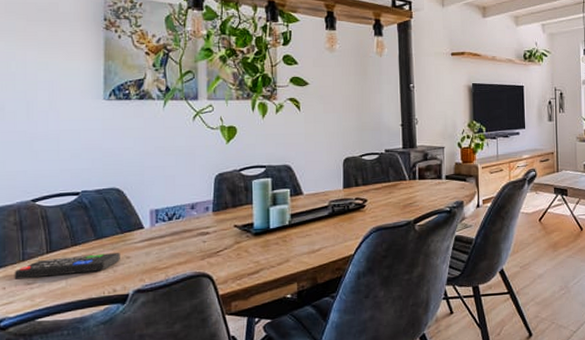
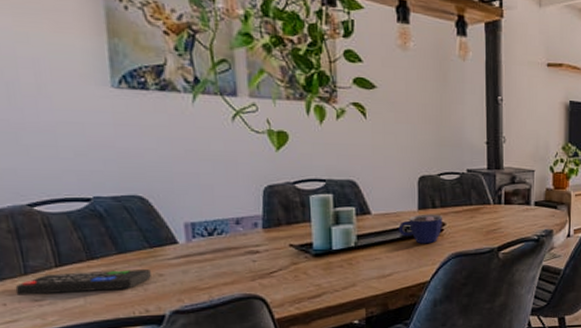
cup: none [326,191,365,220] -> present [398,214,443,244]

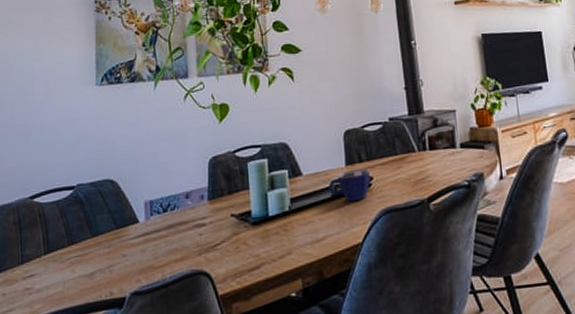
remote control: present [15,270,151,295] -> none [13,251,116,285]

